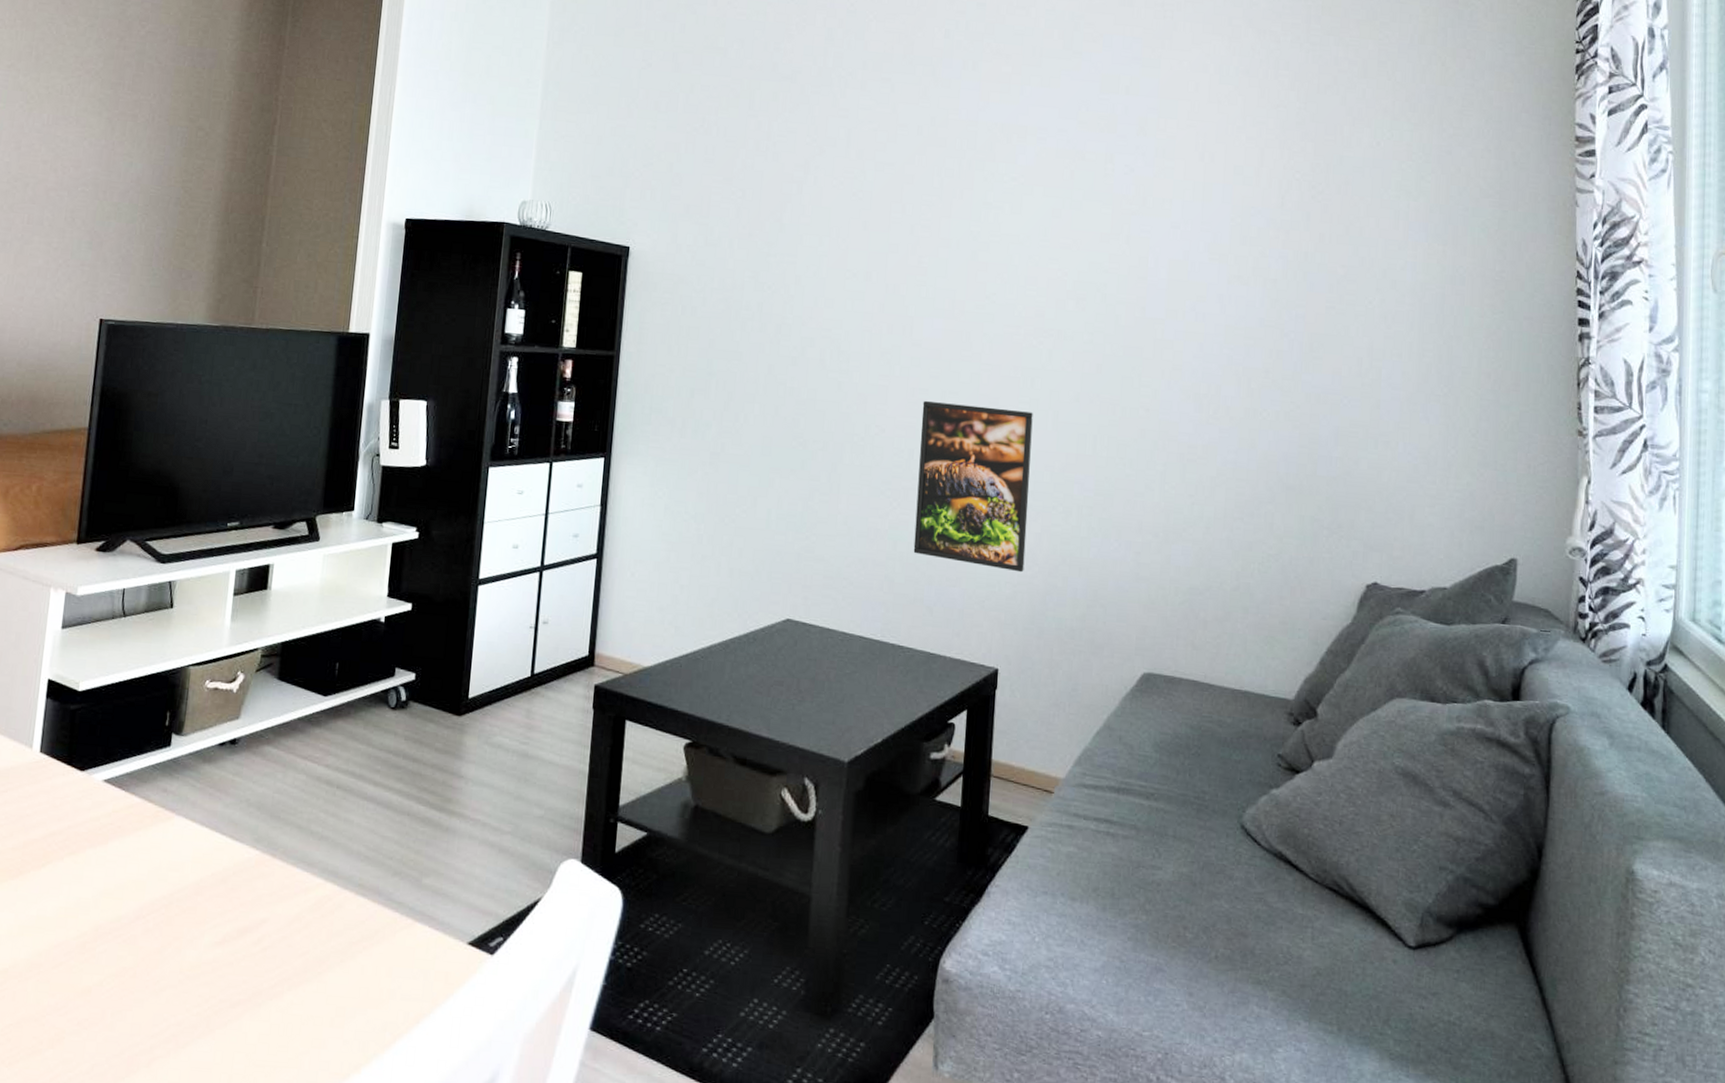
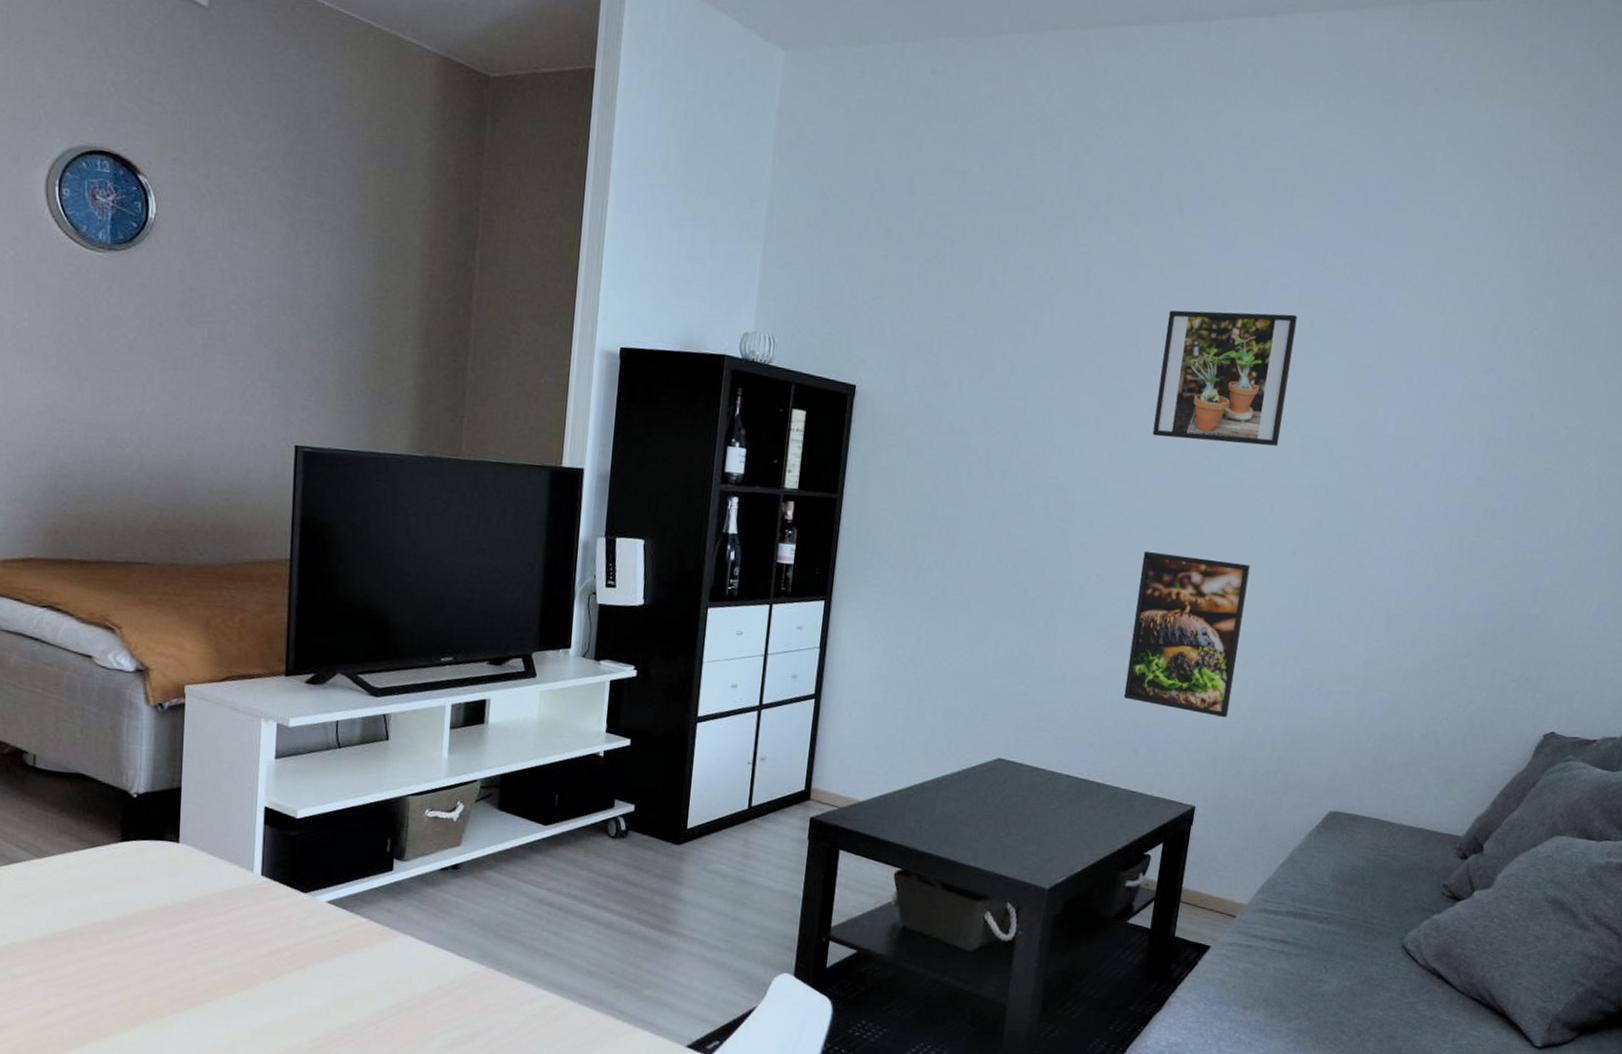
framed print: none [922,166,1057,293] -> present [1152,310,1298,446]

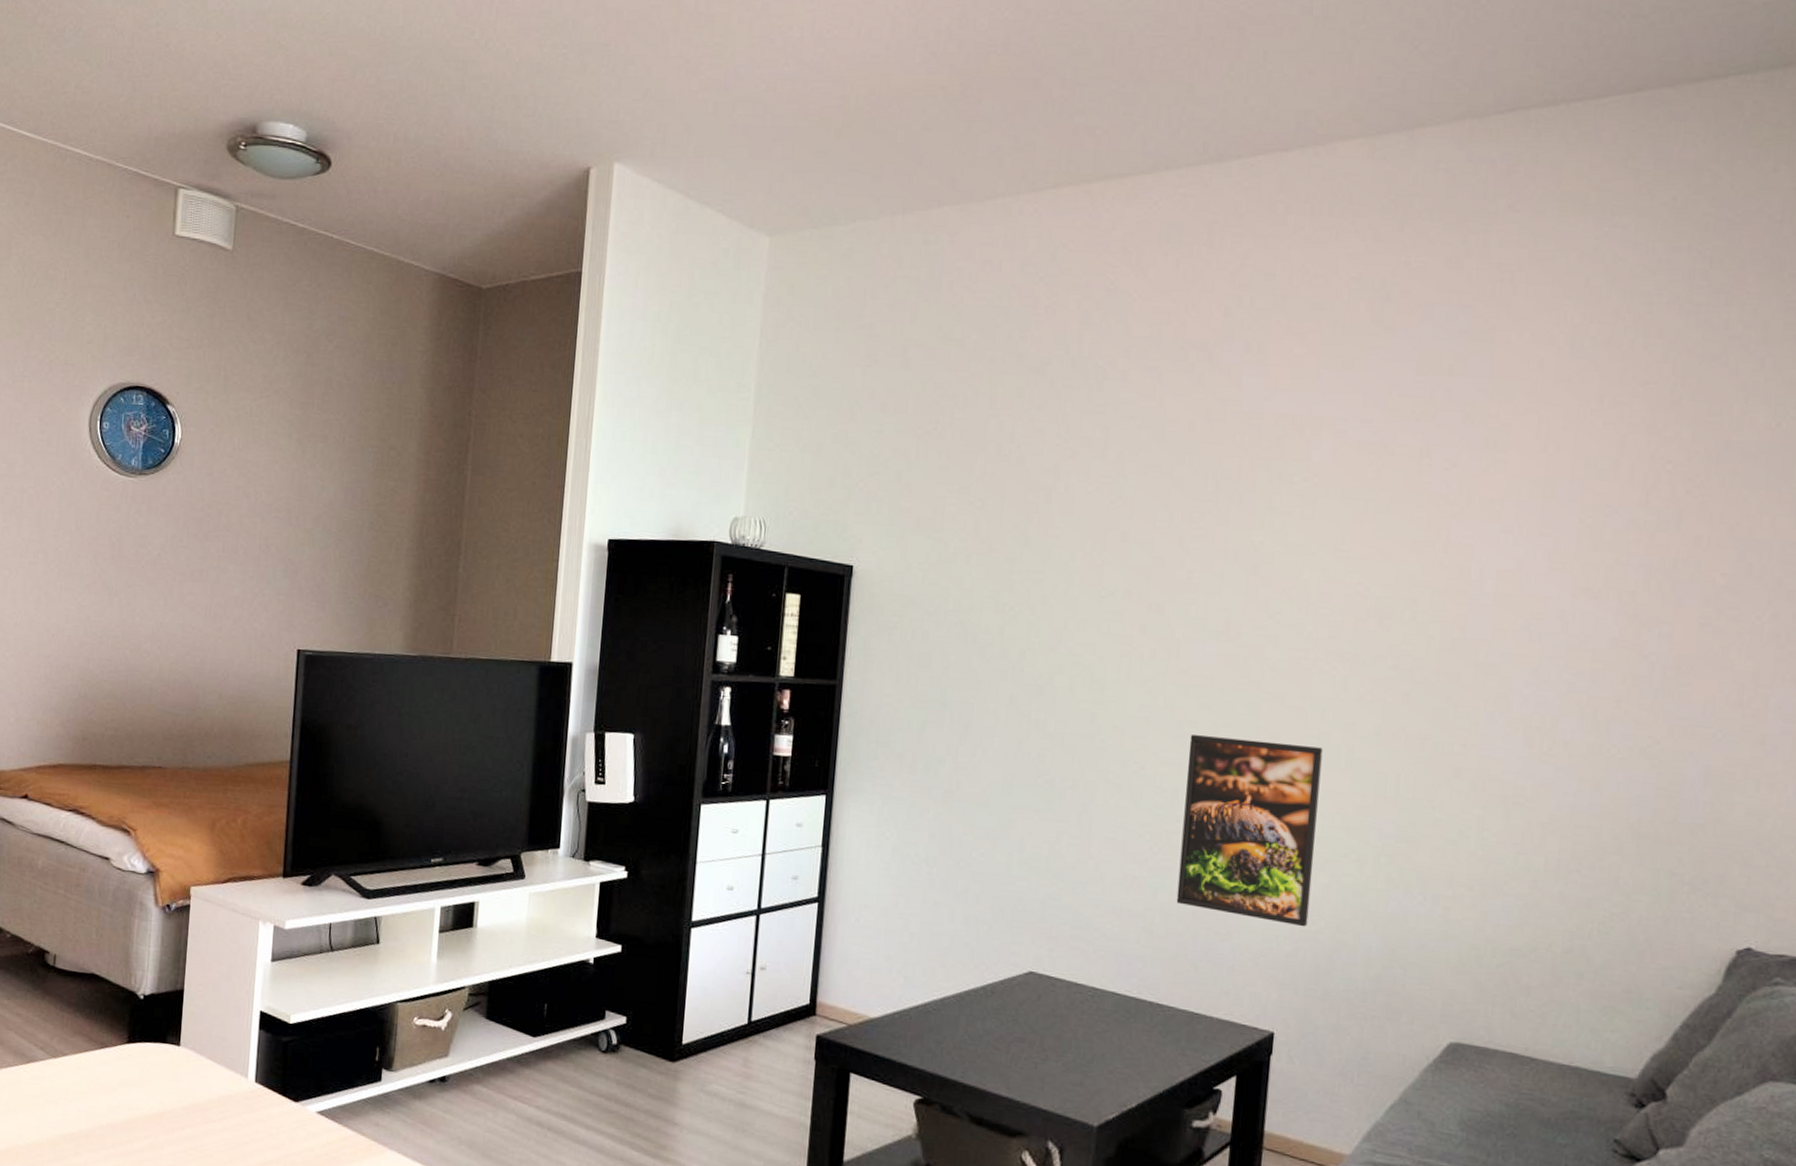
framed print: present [1152,310,1298,446] -> none [1192,463,1360,612]

